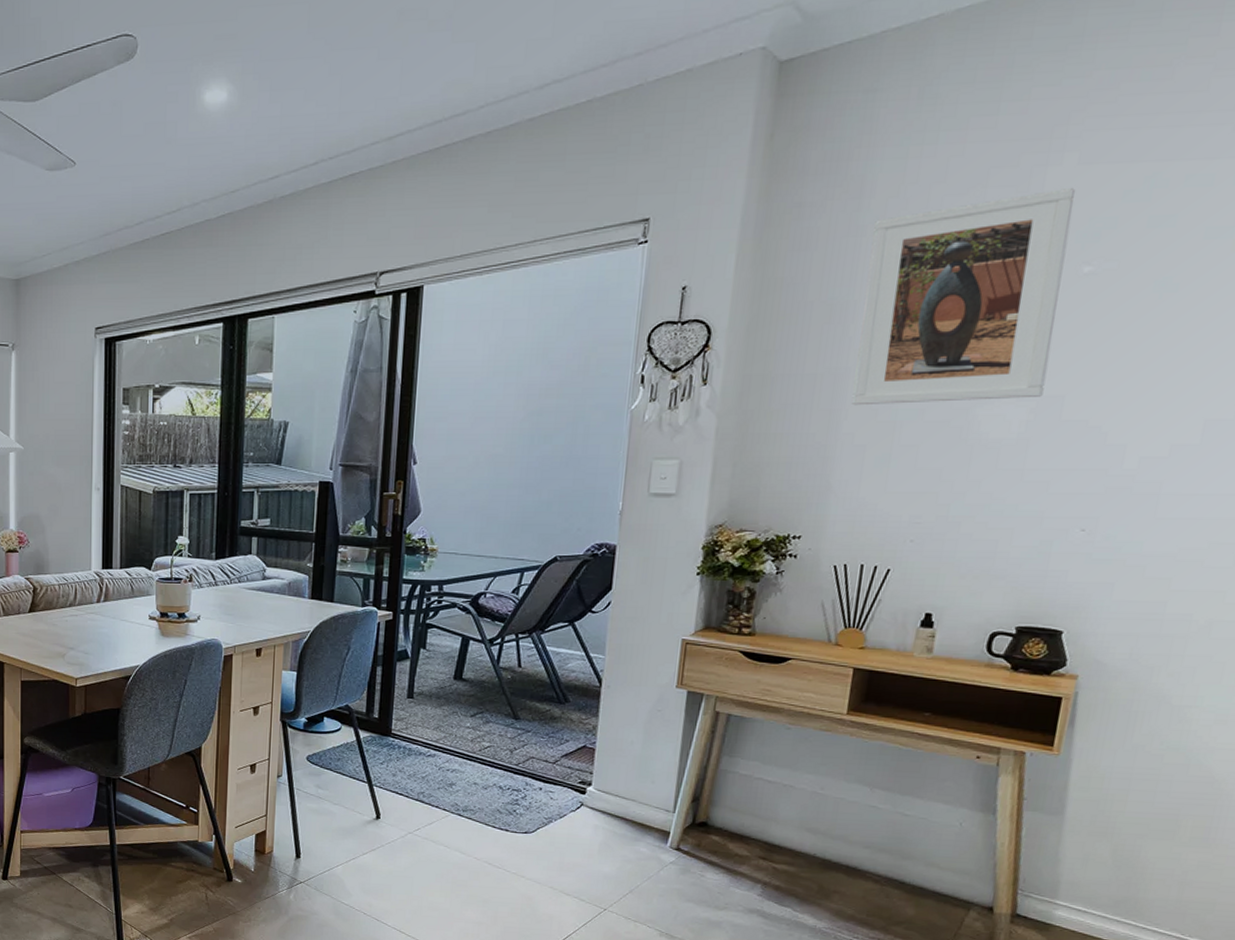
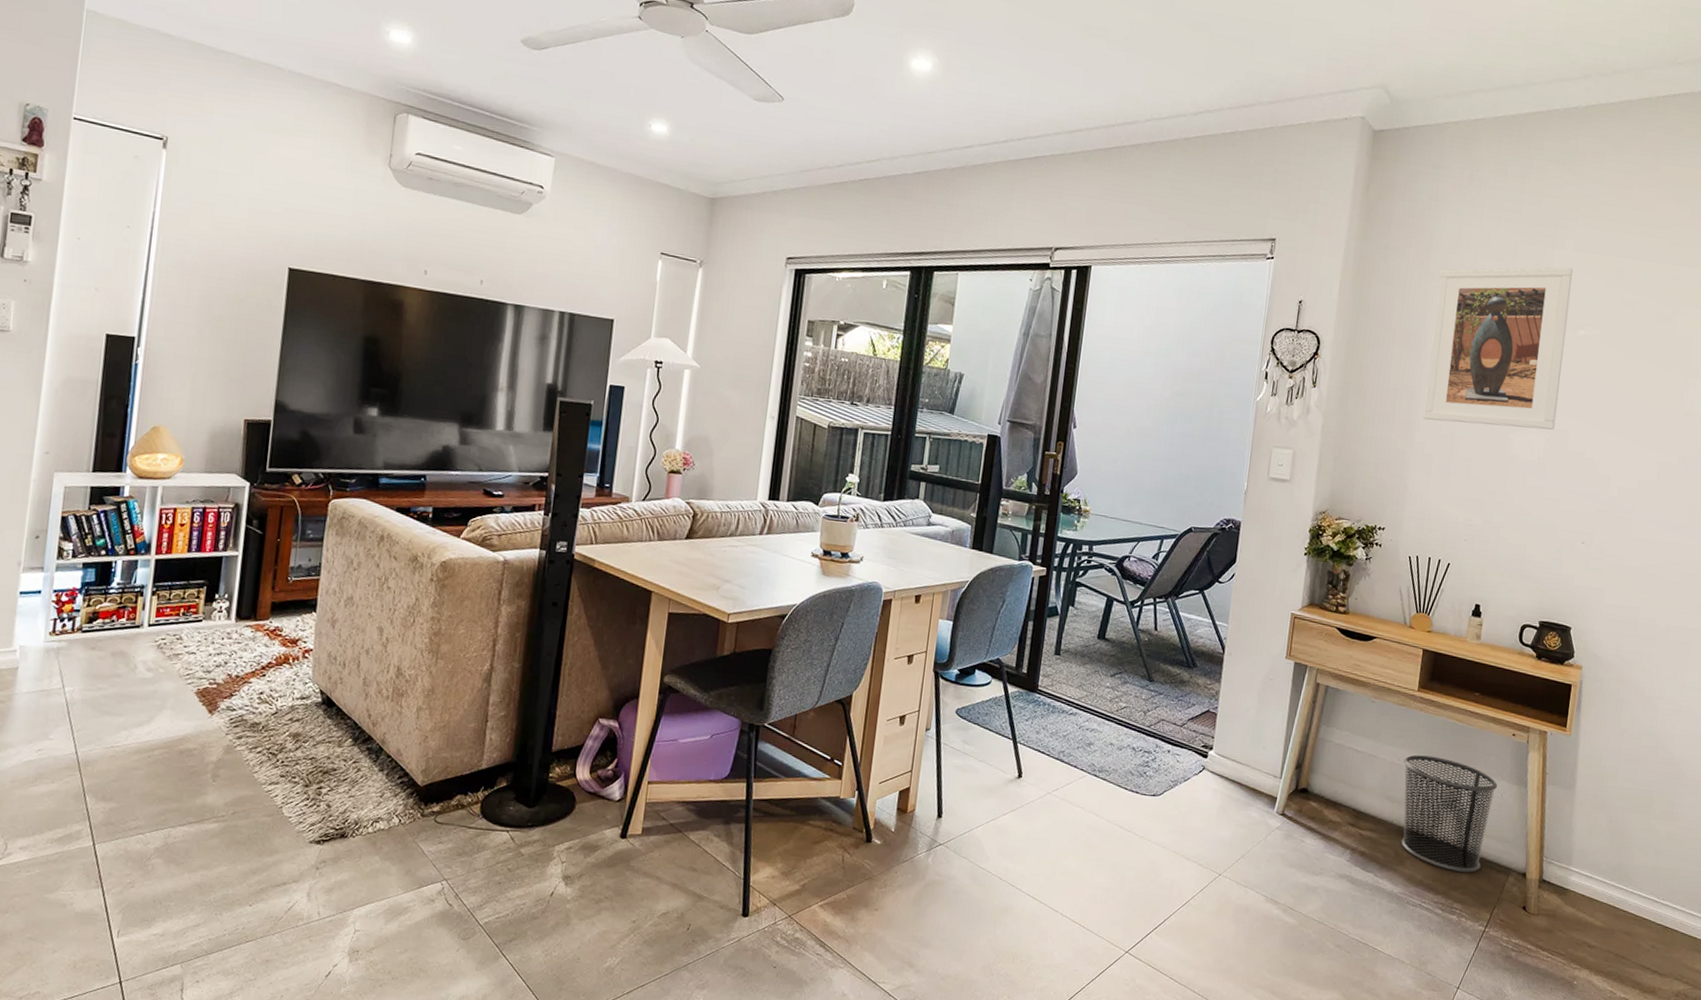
waste bin: none [826,783,956,907] -> present [1401,755,1498,873]

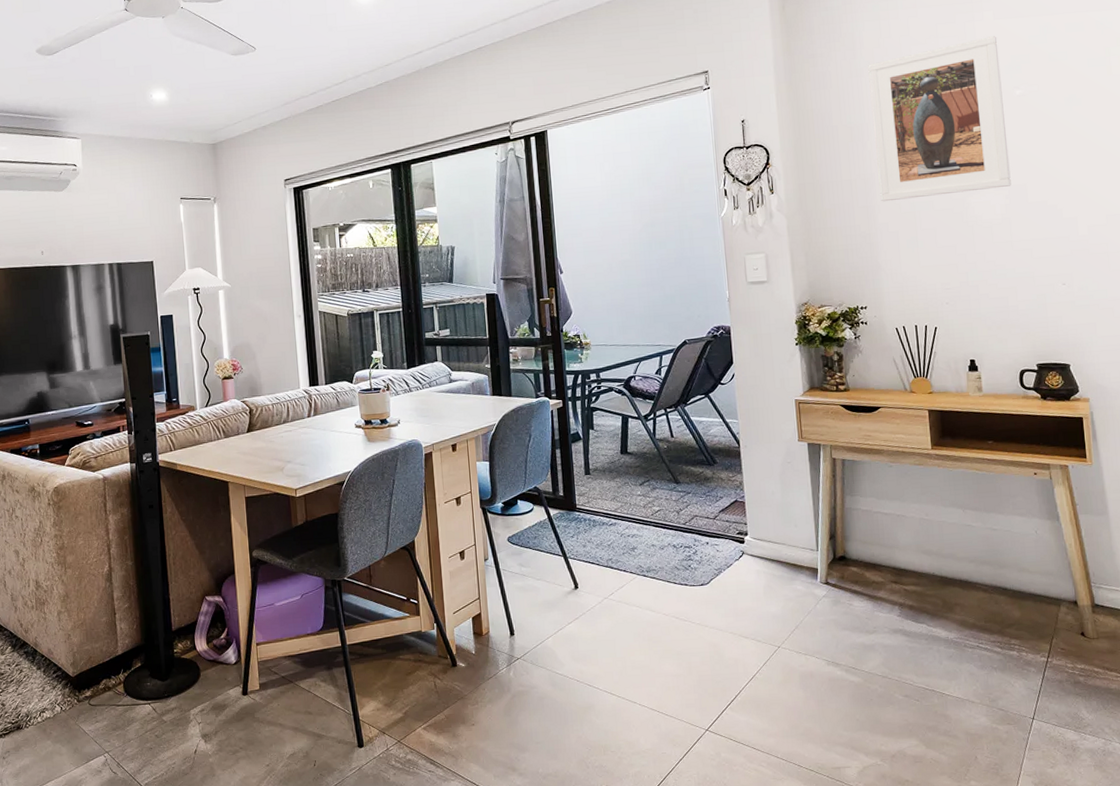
waste bin: present [1401,755,1498,873] -> none [932,506,1030,610]

